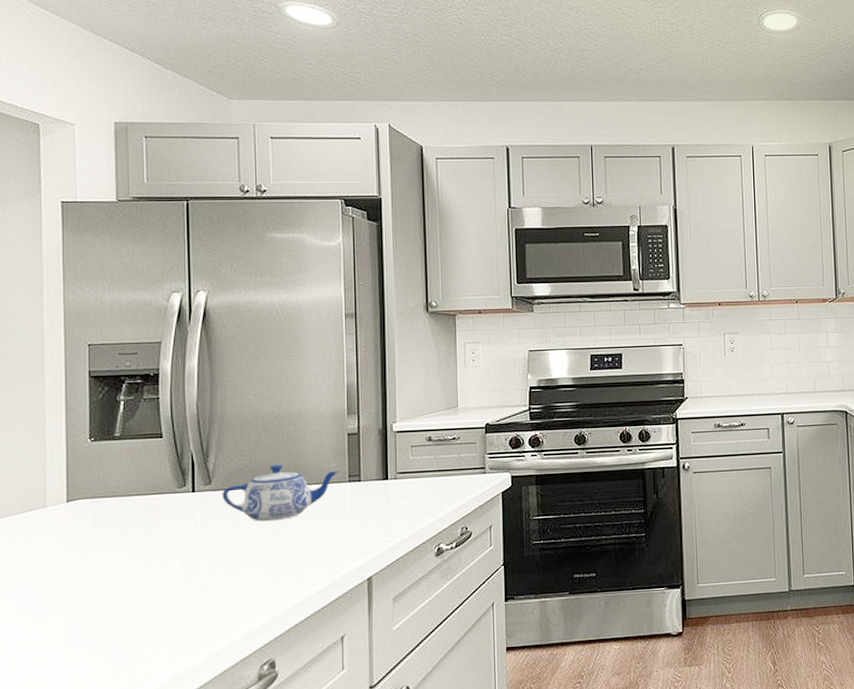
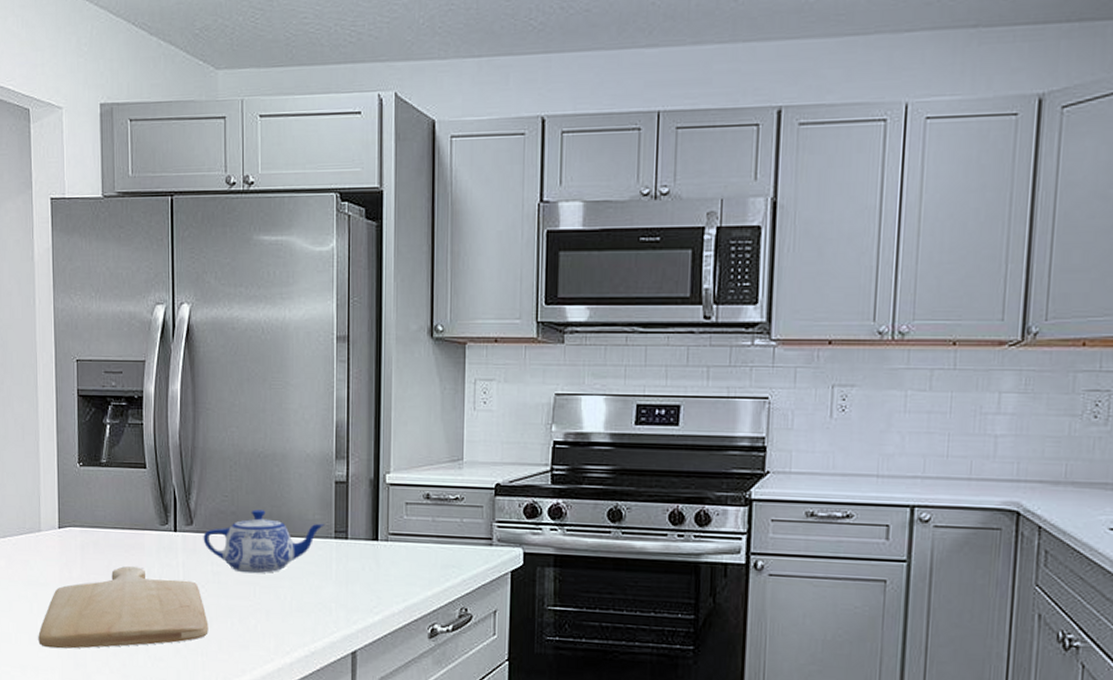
chopping board: none [42,529,229,620] -> present [38,566,209,649]

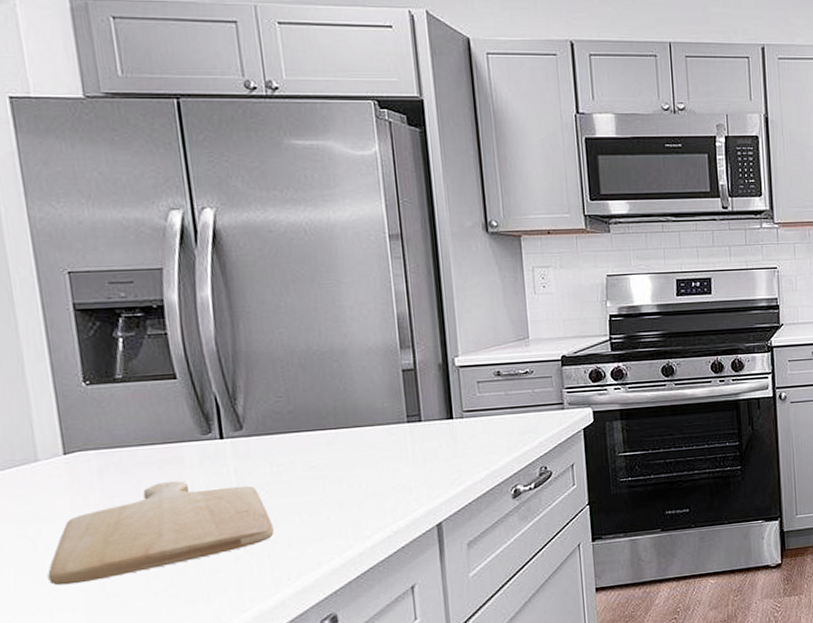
teapot: present [203,509,325,574] -> none [256,405,395,469]

